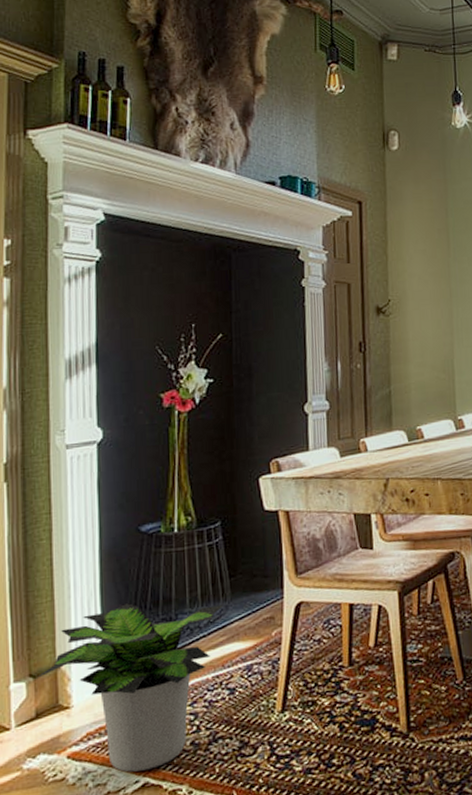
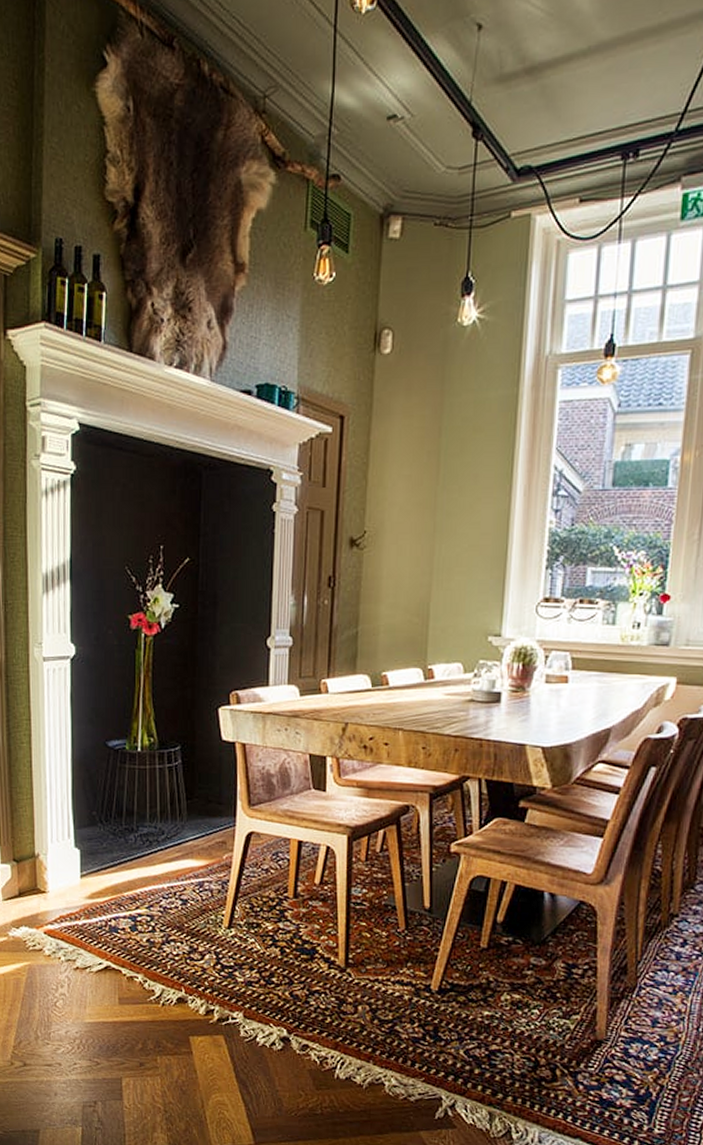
potted plant: present [37,603,224,772] -> none [20,810,180,956]

